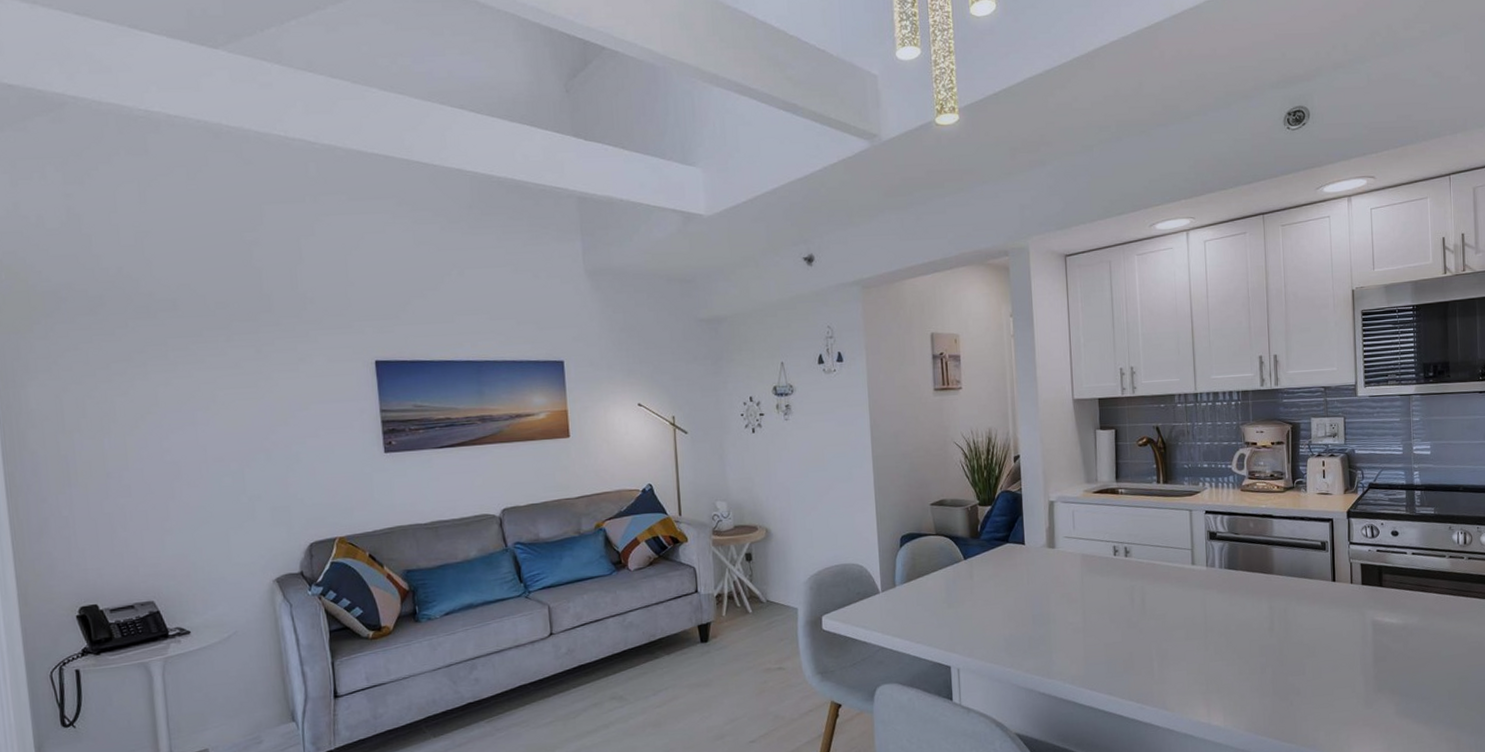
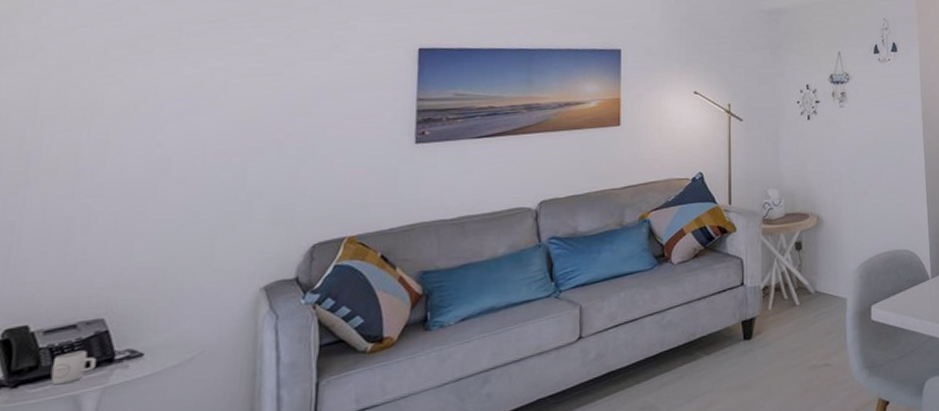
mug: none [122,626,155,654] -> present [50,350,96,385]

